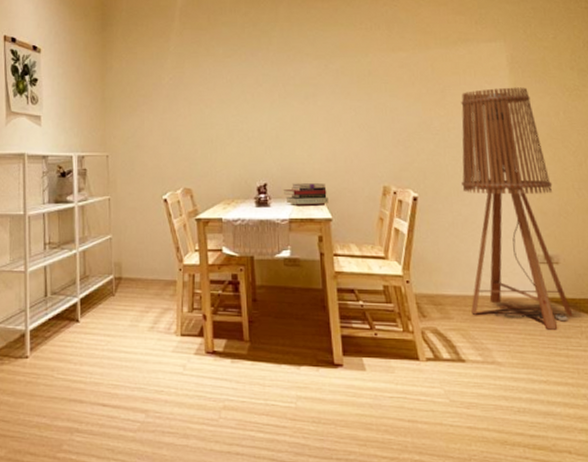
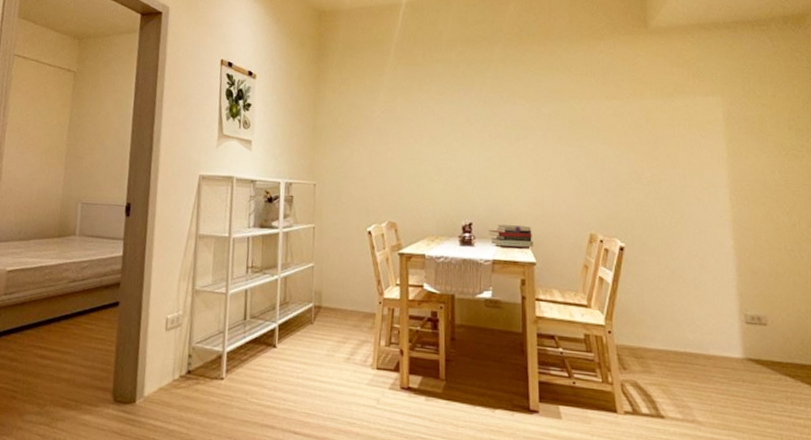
floor lamp: present [461,87,573,330] -> none [670,142,779,393]

